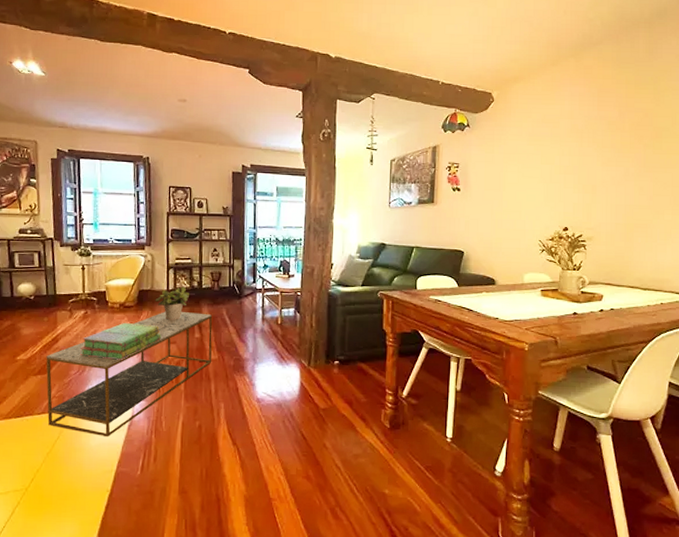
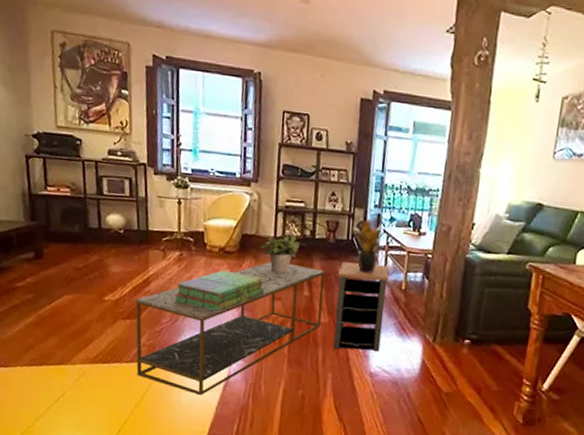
side table: none [223,305,266,382] -> present [333,262,389,352]
potted plant: none [233,267,261,313] -> present [353,218,385,274]

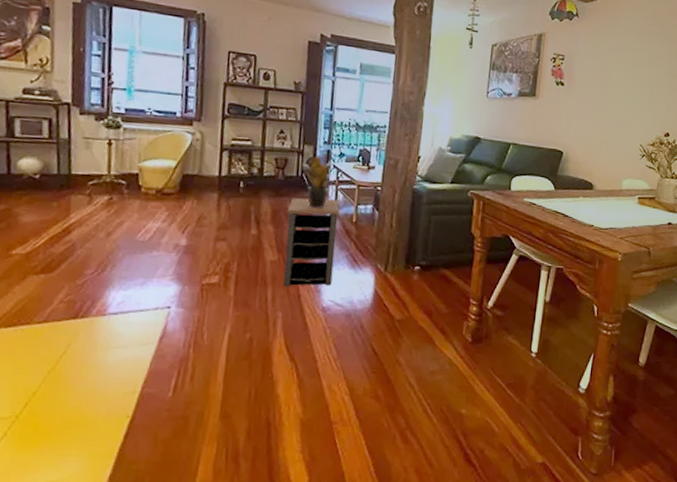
coffee table: present [135,262,325,396] -> none [51,202,274,352]
stack of books: present [173,270,265,313] -> none [99,212,209,258]
potted plant: present [259,234,301,273] -> none [202,172,248,213]

